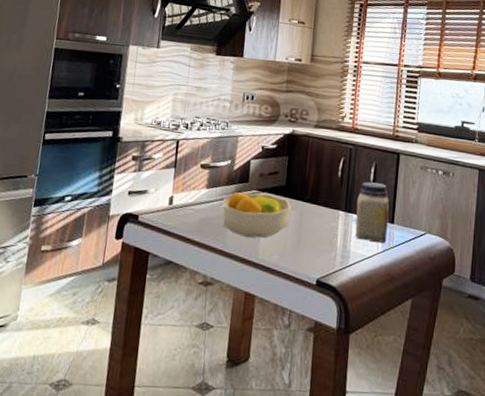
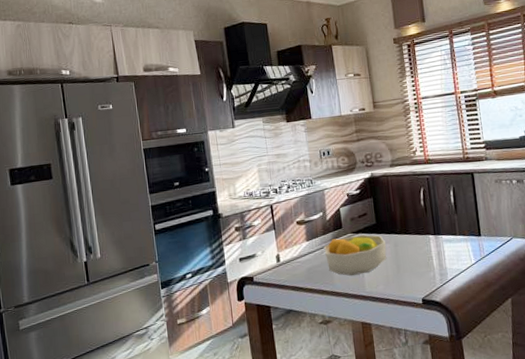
jar: present [355,182,390,244] -> none [443,203,478,256]

